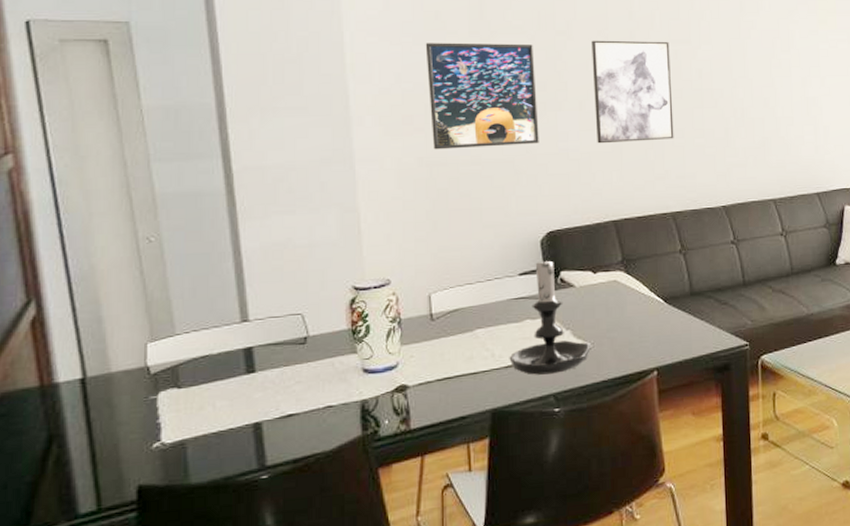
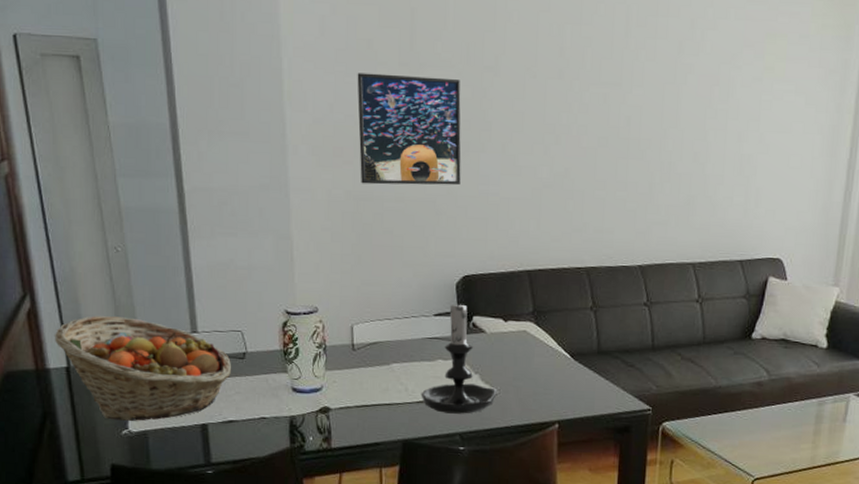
fruit basket: none [66,313,291,433] -> present [54,316,232,421]
wall art: present [591,40,674,144] -> none [517,78,599,191]

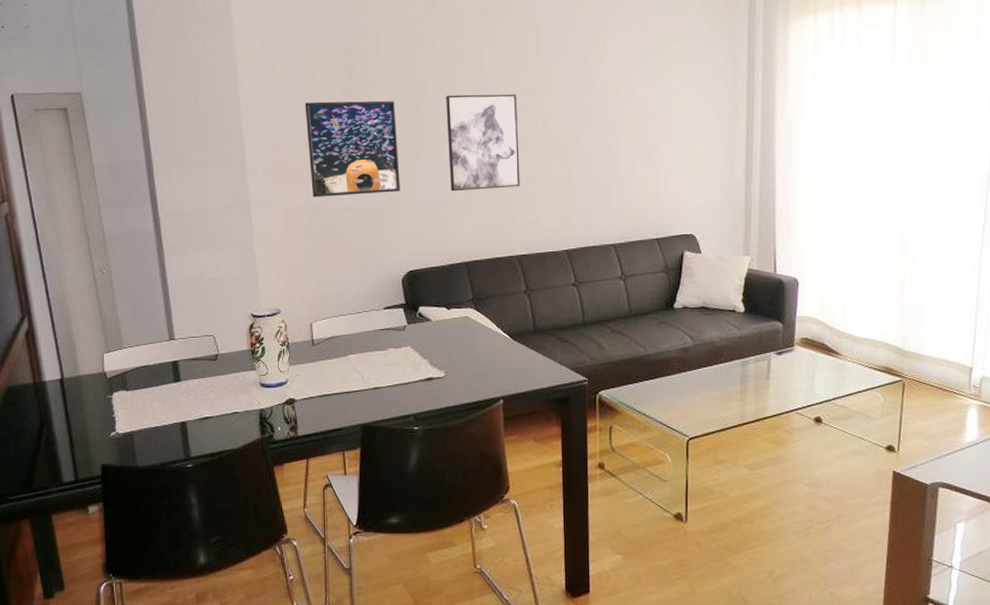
fruit basket: present [54,316,232,421] -> none [49,330,206,424]
candle holder: present [421,297,497,414] -> none [376,291,445,397]
wall art: none [517,78,599,191] -> present [446,93,520,192]

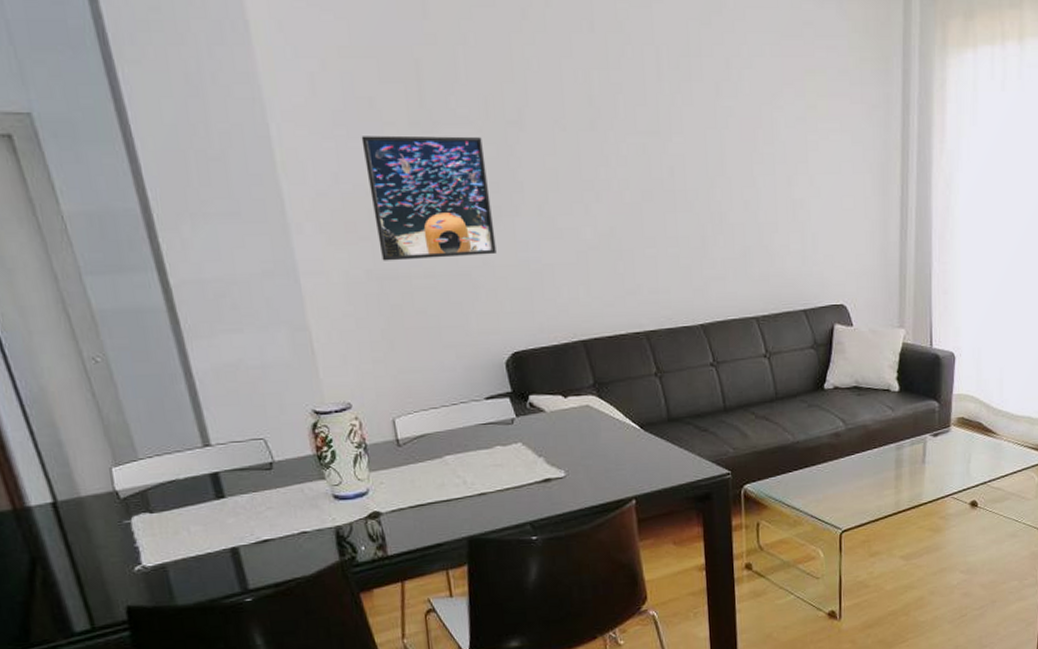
wall art: present [446,93,520,192] -> none [547,131,645,254]

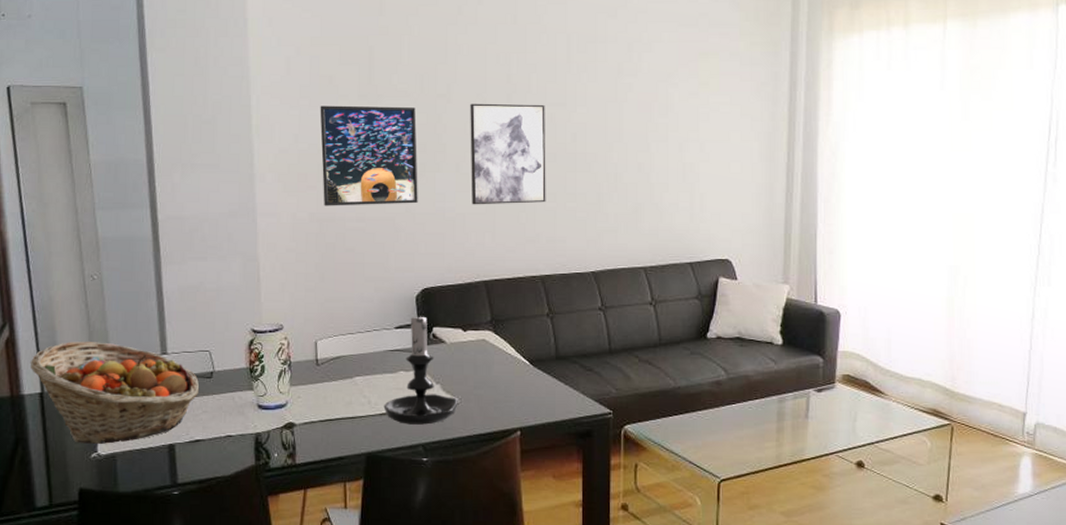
fruit basket: none [30,437,259,556] -> present [30,342,200,444]
candle holder: none [481,376,566,503] -> present [383,310,458,425]
wall art: none [547,131,645,254] -> present [470,103,546,205]

